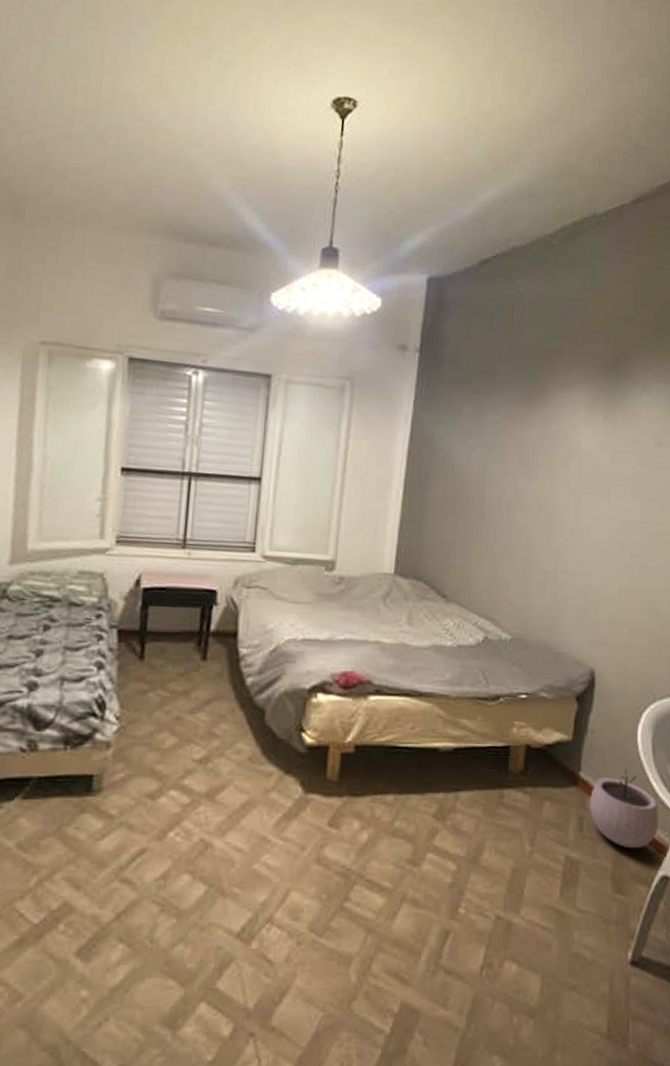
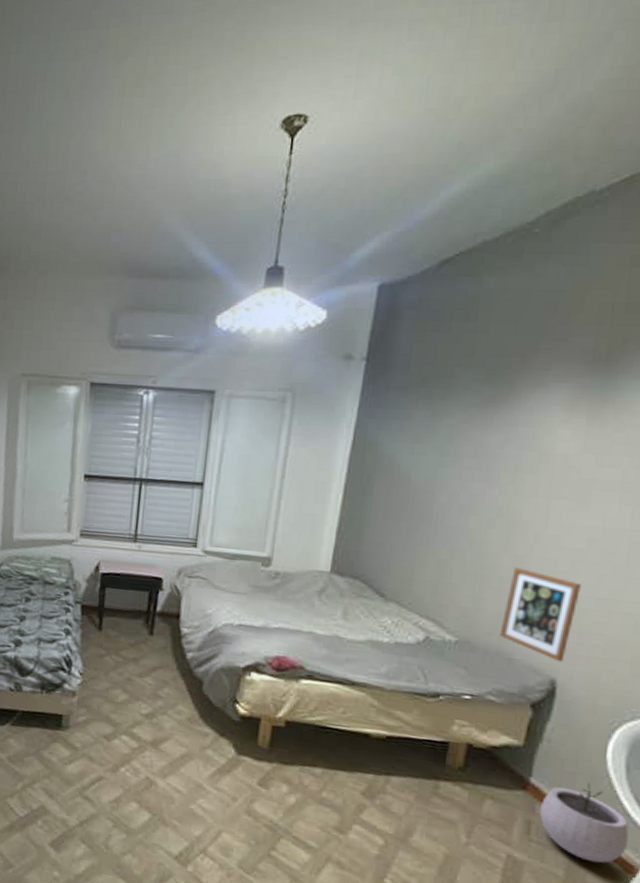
picture frame: none [547,561,608,653] -> present [499,567,581,663]

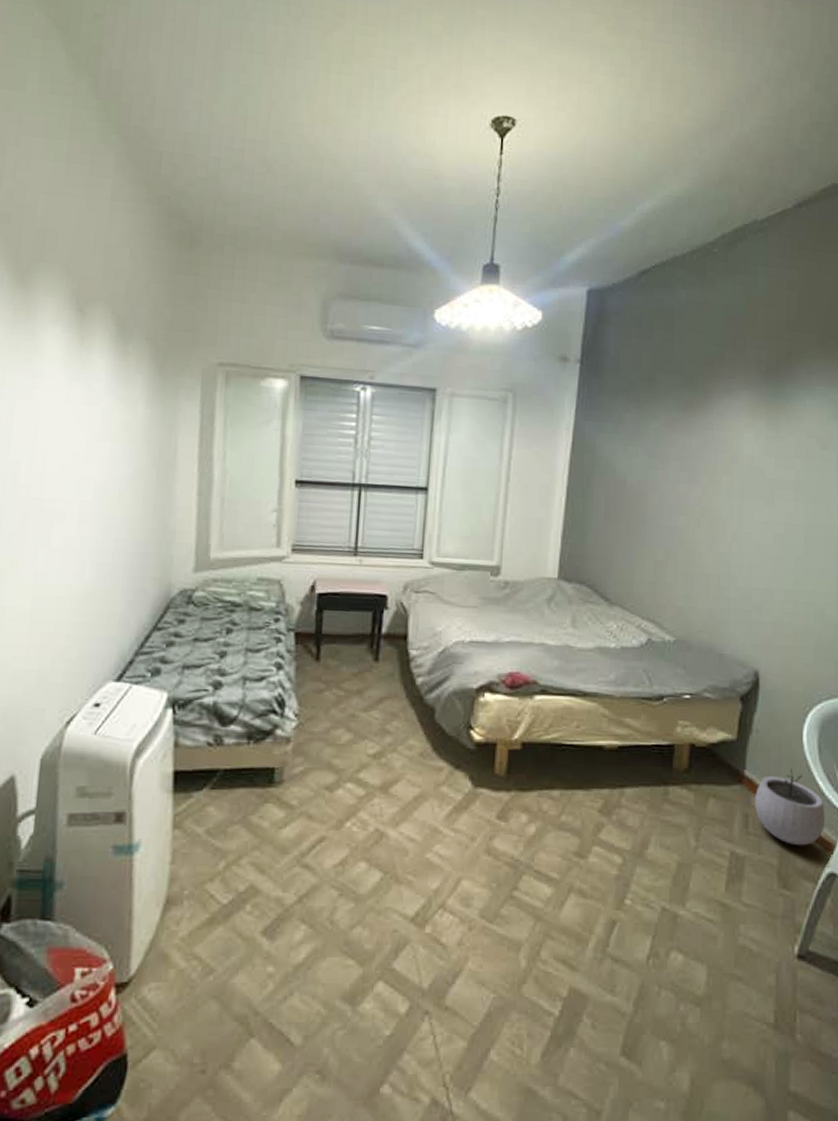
picture frame: present [499,567,581,663] -> none [710,564,772,654]

